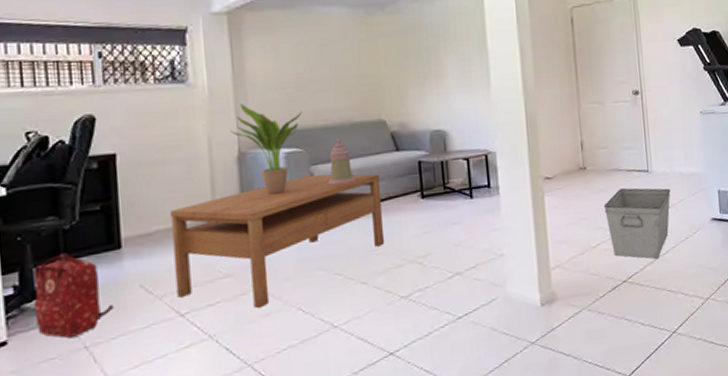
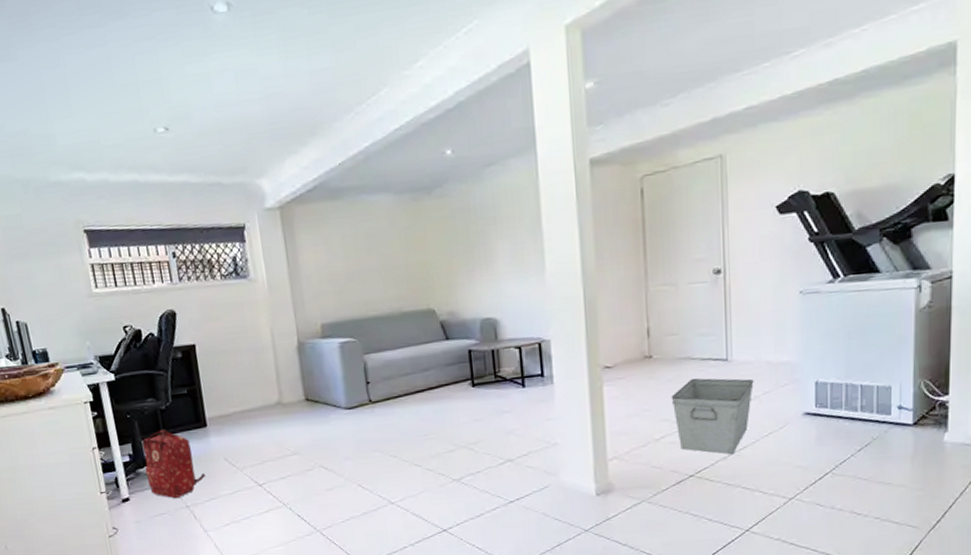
coffee table: present [170,174,385,309] -> none [244,362,437,483]
potted plant: present [230,104,302,195] -> none [289,296,354,382]
decorative container: present [328,138,356,185] -> none [380,328,407,373]

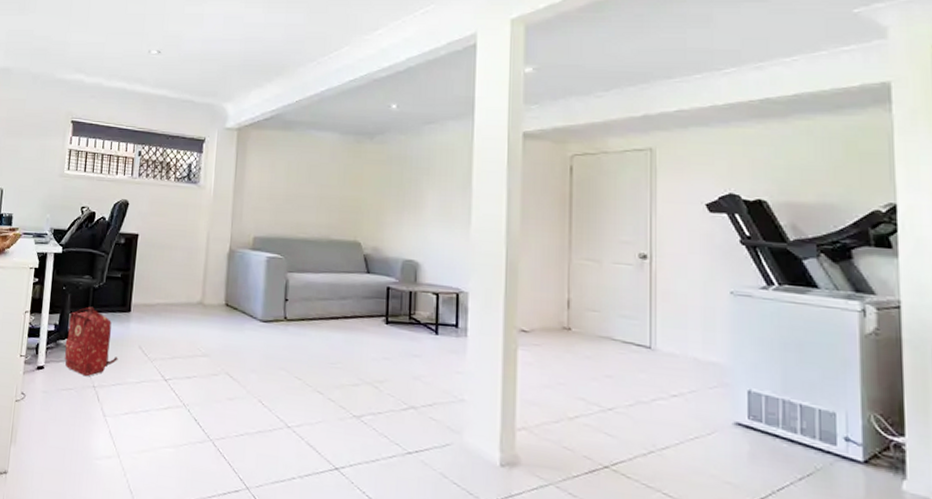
storage bin: present [671,378,754,454] -> none [588,359,679,452]

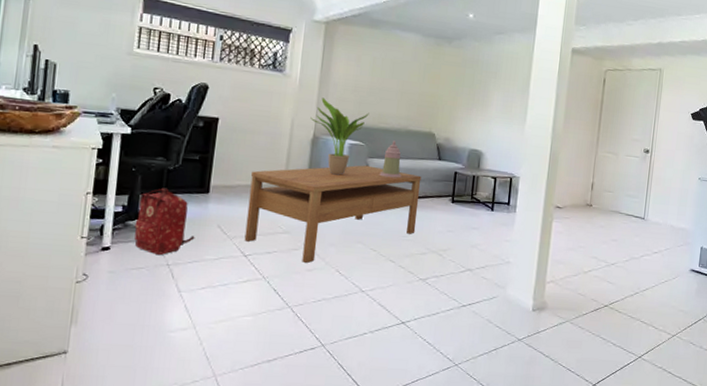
coffee table: none [164,280,348,392] -> present [244,165,422,264]
potted plant: none [226,208,287,292] -> present [310,97,369,175]
decorative container: none [300,252,326,295] -> present [379,140,402,178]

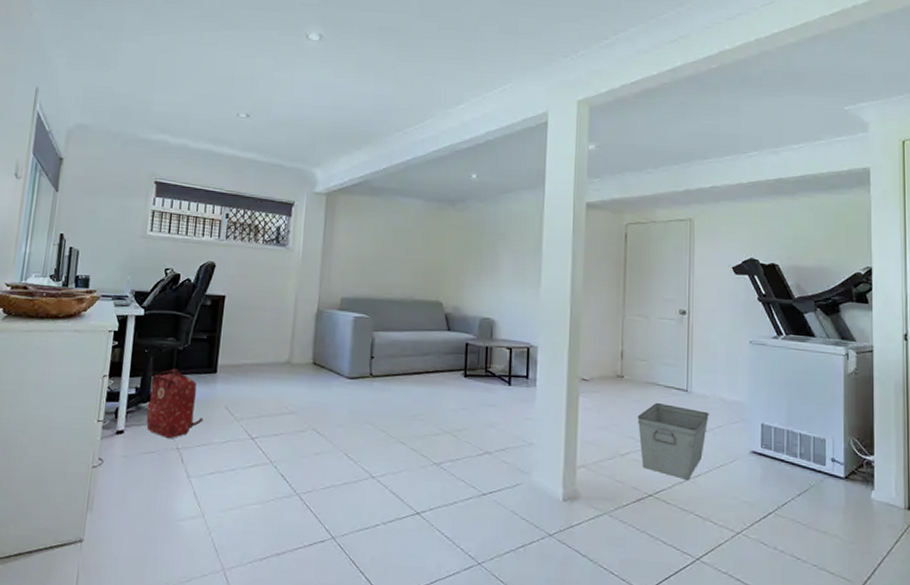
coffee table: present [244,165,422,264] -> none [251,339,430,447]
potted plant: present [310,97,369,175] -> none [314,270,373,351]
decorative container: present [379,140,402,178] -> none [385,311,409,352]
storage bin: none [600,228,660,293] -> present [637,402,709,480]

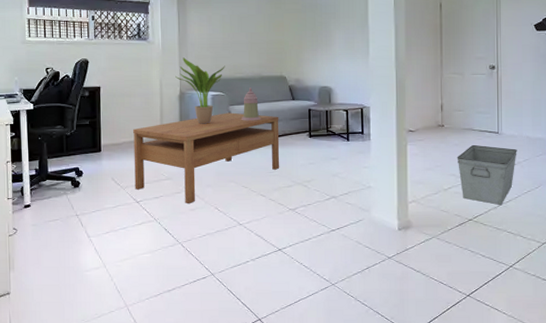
backpack: present [146,368,204,439] -> none [47,151,95,208]
coffee table: none [251,339,430,447] -> present [133,112,280,204]
potted plant: none [314,270,373,351] -> present [175,57,225,124]
decorative container: none [385,311,409,352] -> present [241,87,261,121]

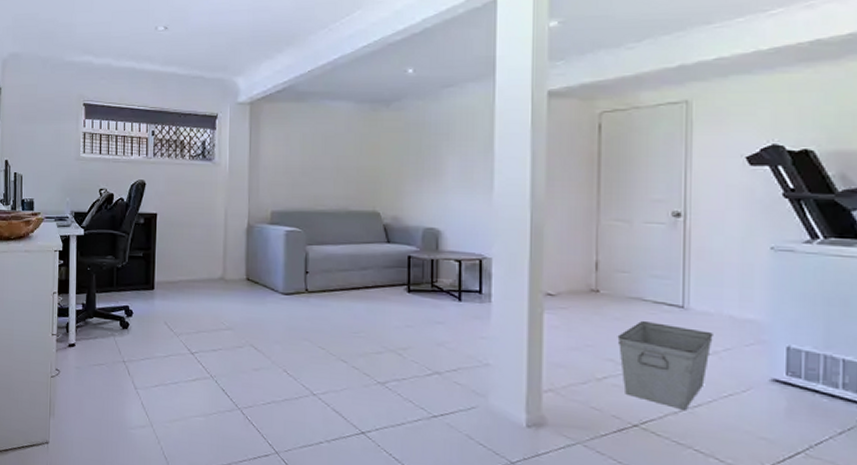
coffee table: present [133,112,280,204] -> none [190,253,369,363]
potted plant: present [175,57,225,124] -> none [243,183,304,266]
decorative container: present [241,87,261,121] -> none [320,224,346,266]

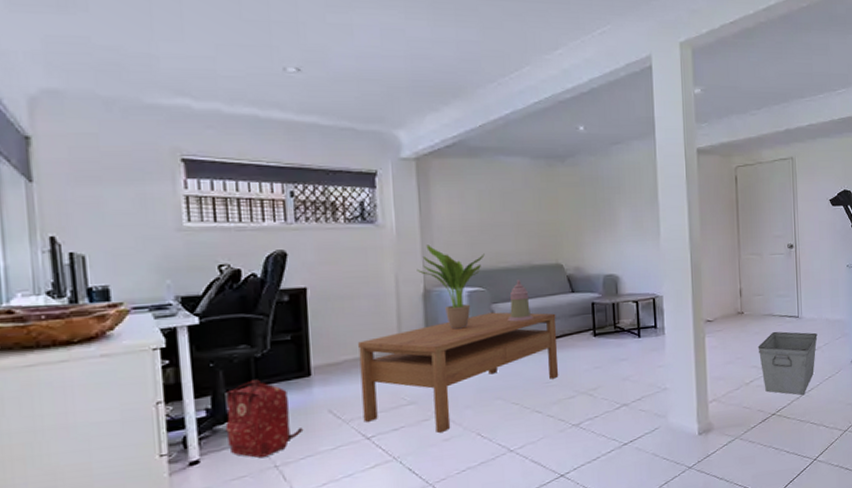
backpack: none [93,285,145,352] -> present [225,379,304,459]
coffee table: none [190,253,369,363] -> present [358,312,559,434]
potted plant: none [243,183,304,266] -> present [417,244,485,330]
decorative container: none [320,224,346,266] -> present [507,280,533,322]

